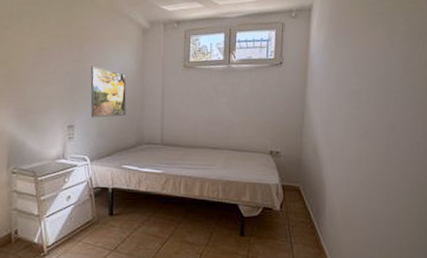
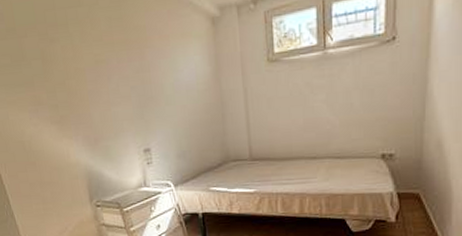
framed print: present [90,67,127,118] -> none [158,75,206,138]

